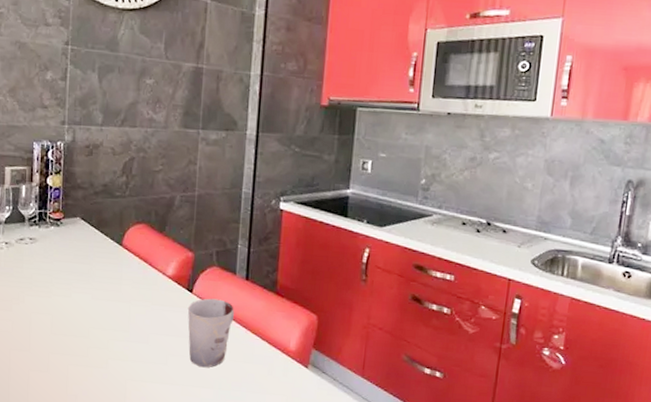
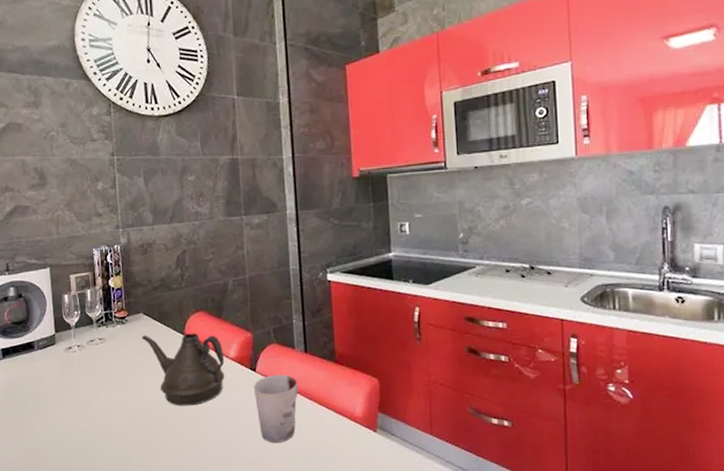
teapot: none [75,240,162,320] -> present [141,333,225,406]

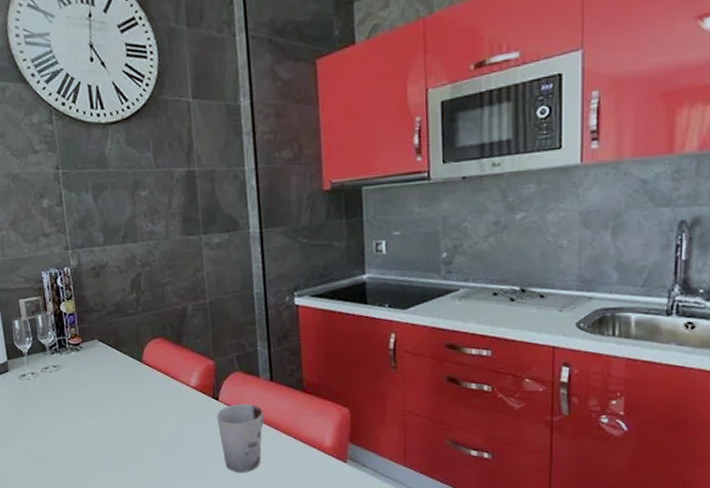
teapot: present [141,333,225,406] -> none [97,360,186,435]

